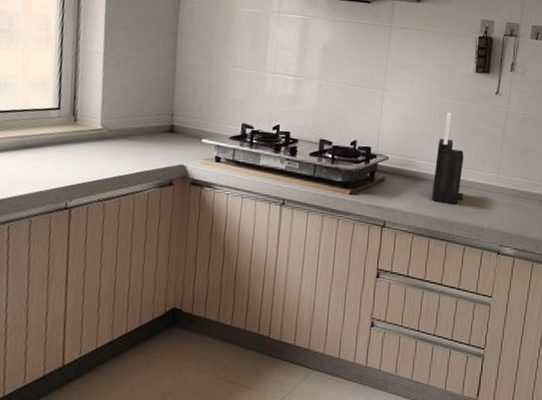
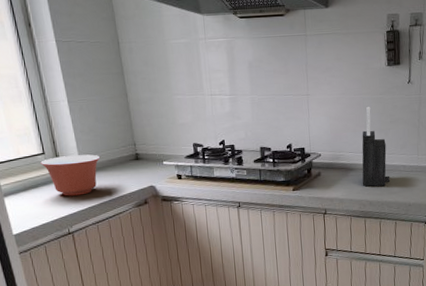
mixing bowl: none [52,115,128,164] -> present [40,154,101,196]

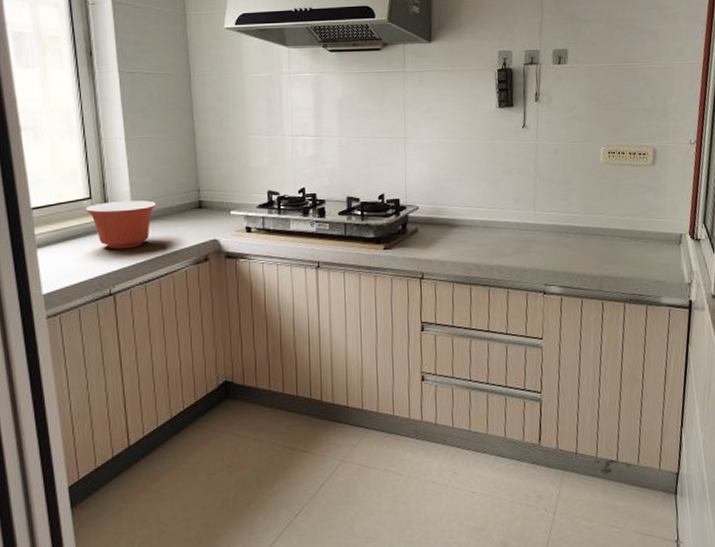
knife block: present [362,106,390,187] -> none [467,152,502,247]

